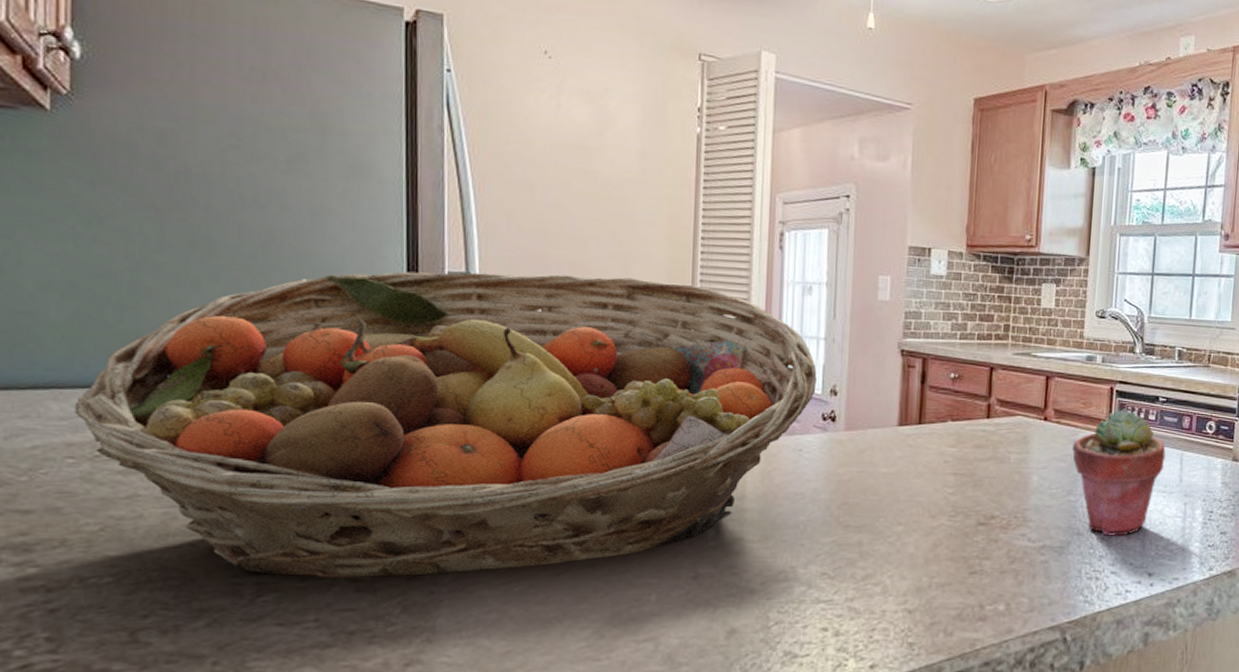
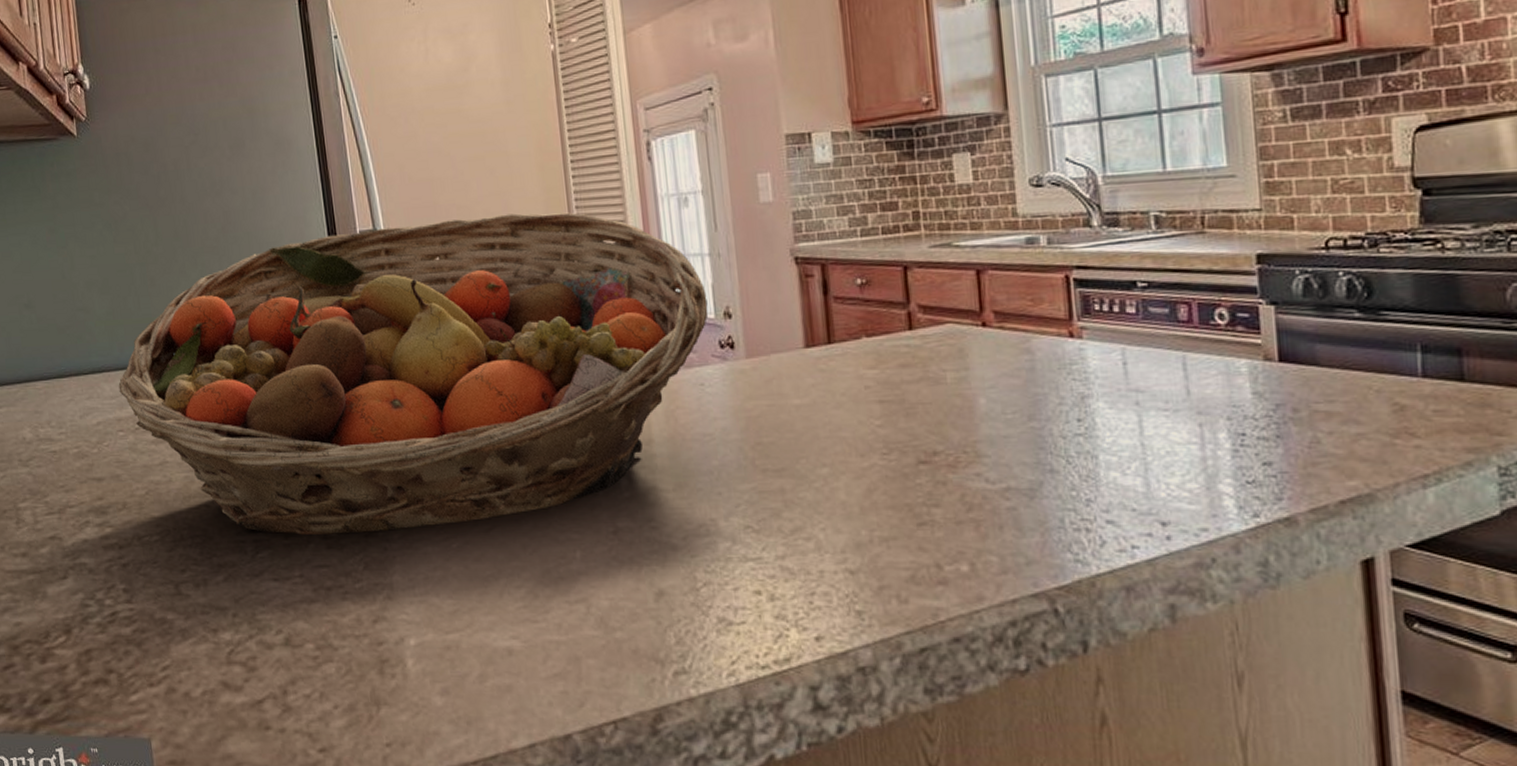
potted succulent: present [1072,408,1166,536] -> none [1024,301,1160,473]

